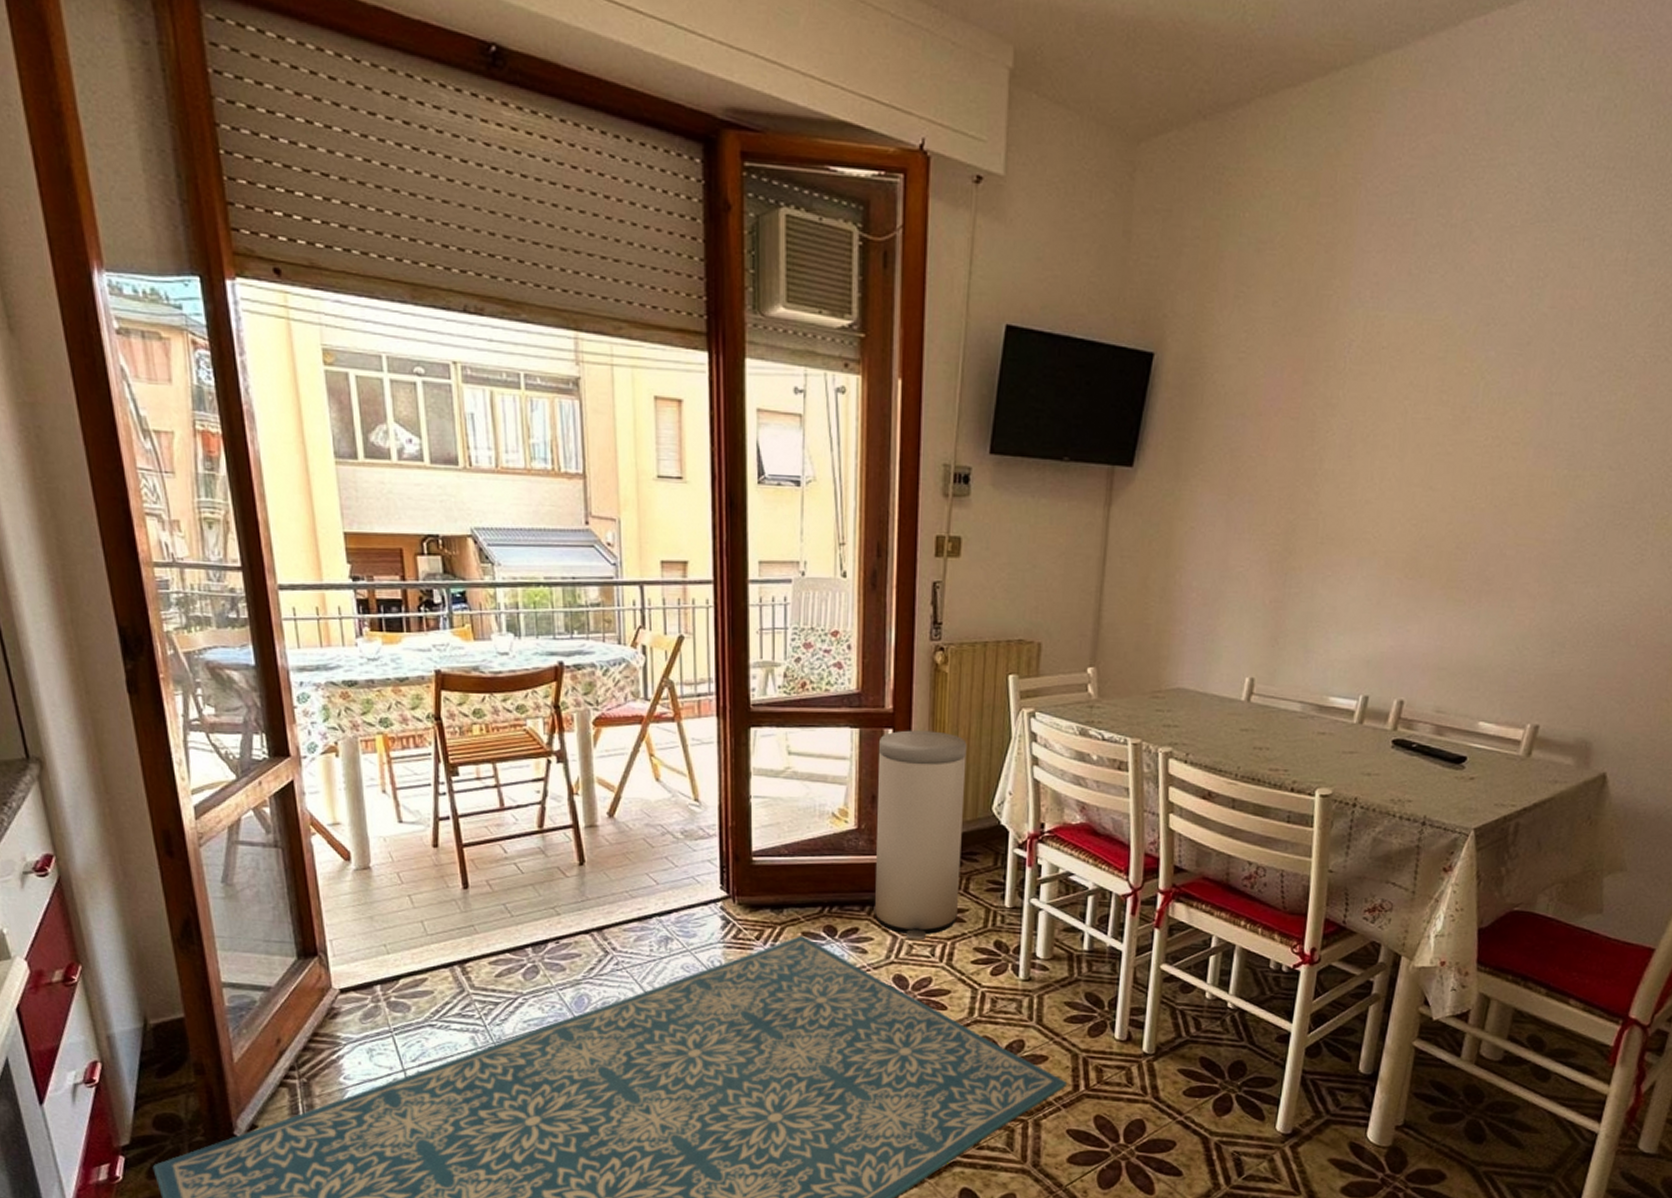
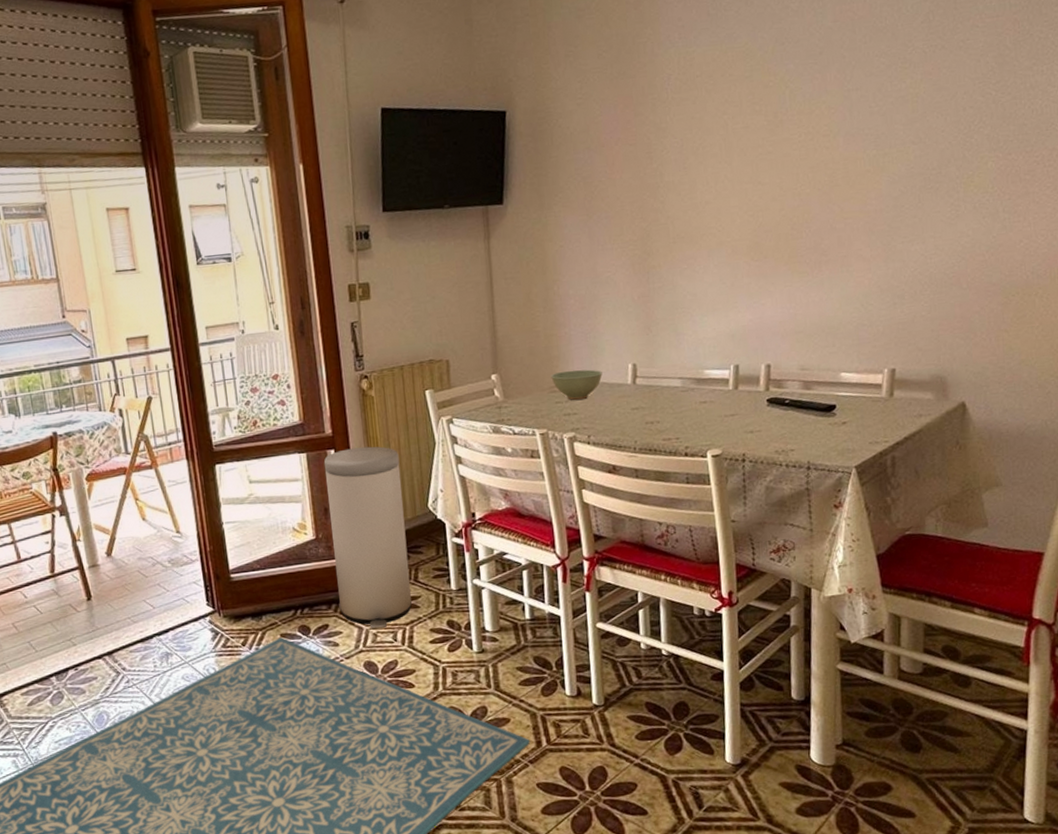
bowl: none [1155,675,1215,712] -> present [551,369,603,401]

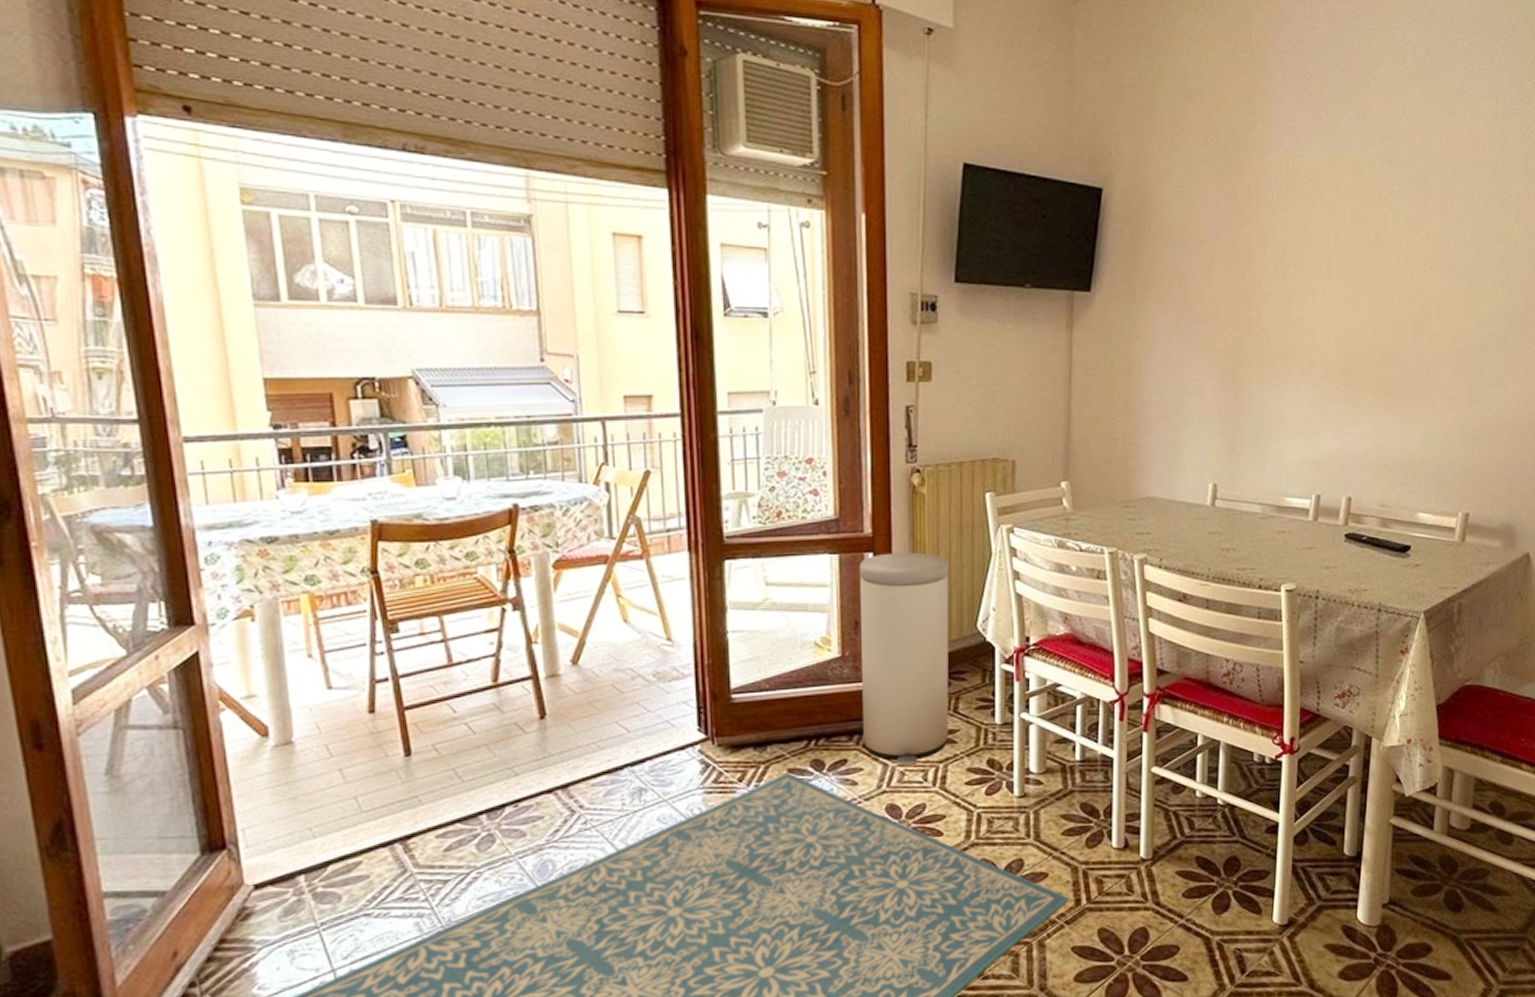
bowl: present [551,369,603,401] -> none [1126,484,1181,519]

